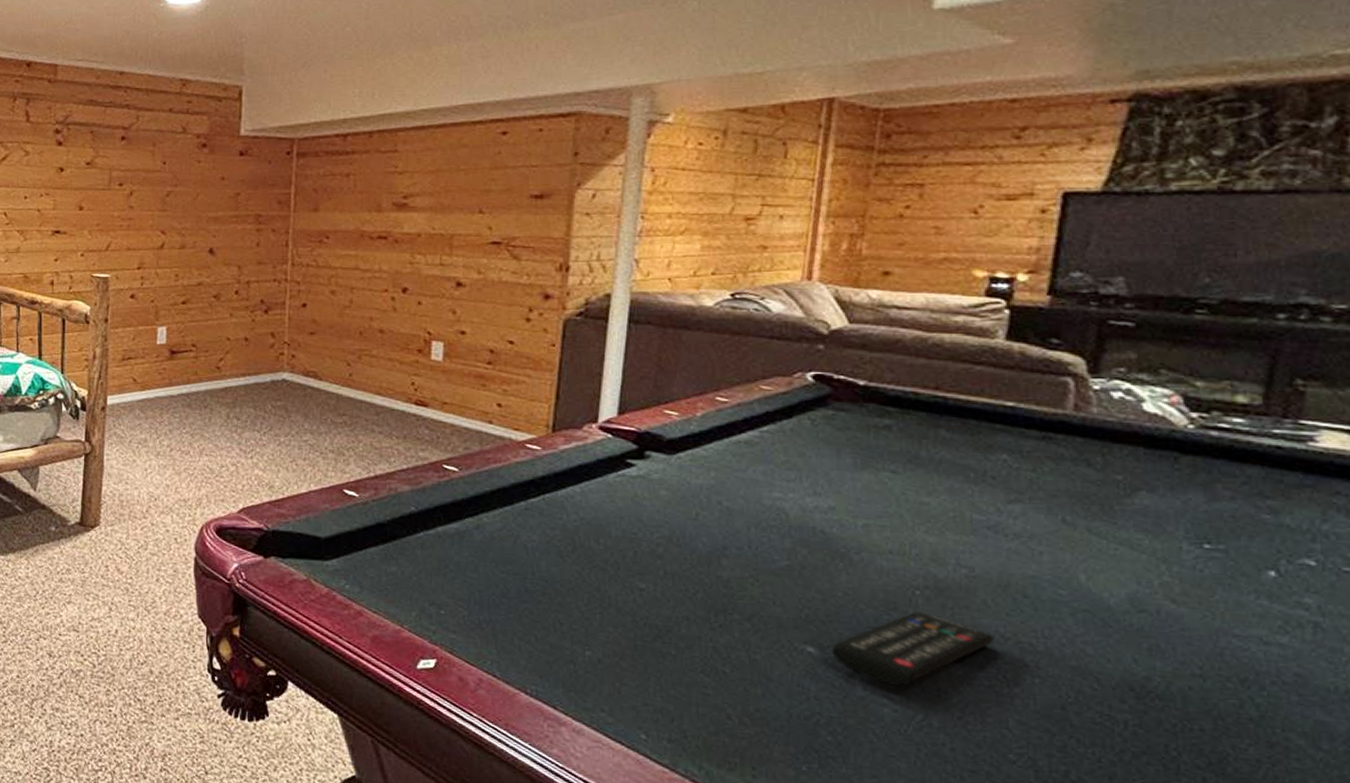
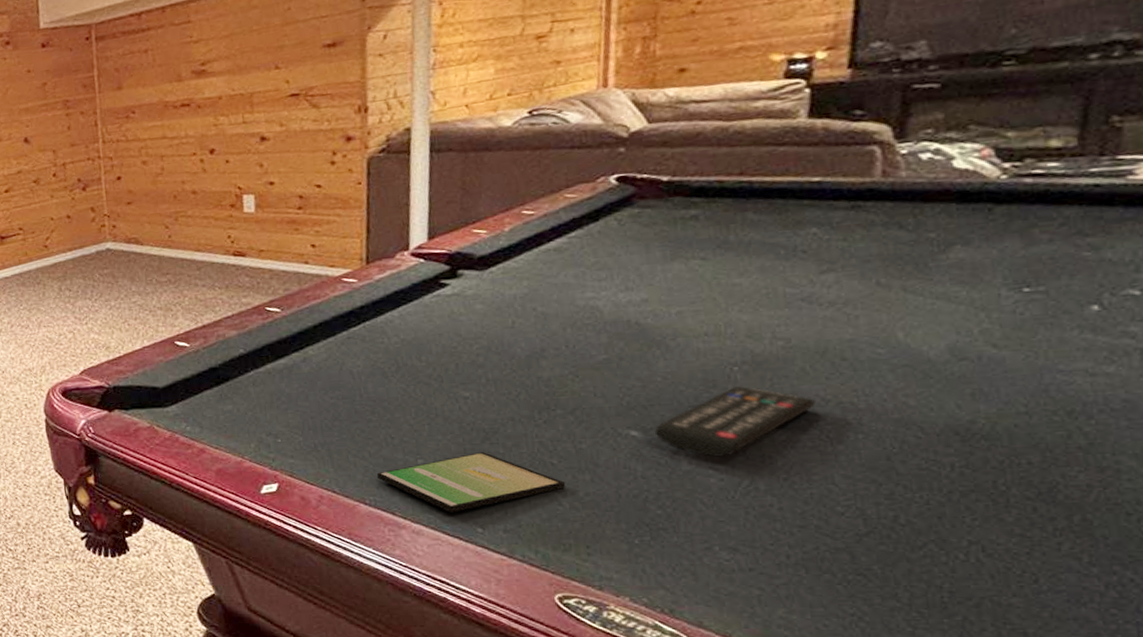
smartphone: none [541,650,737,714] -> present [376,452,566,513]

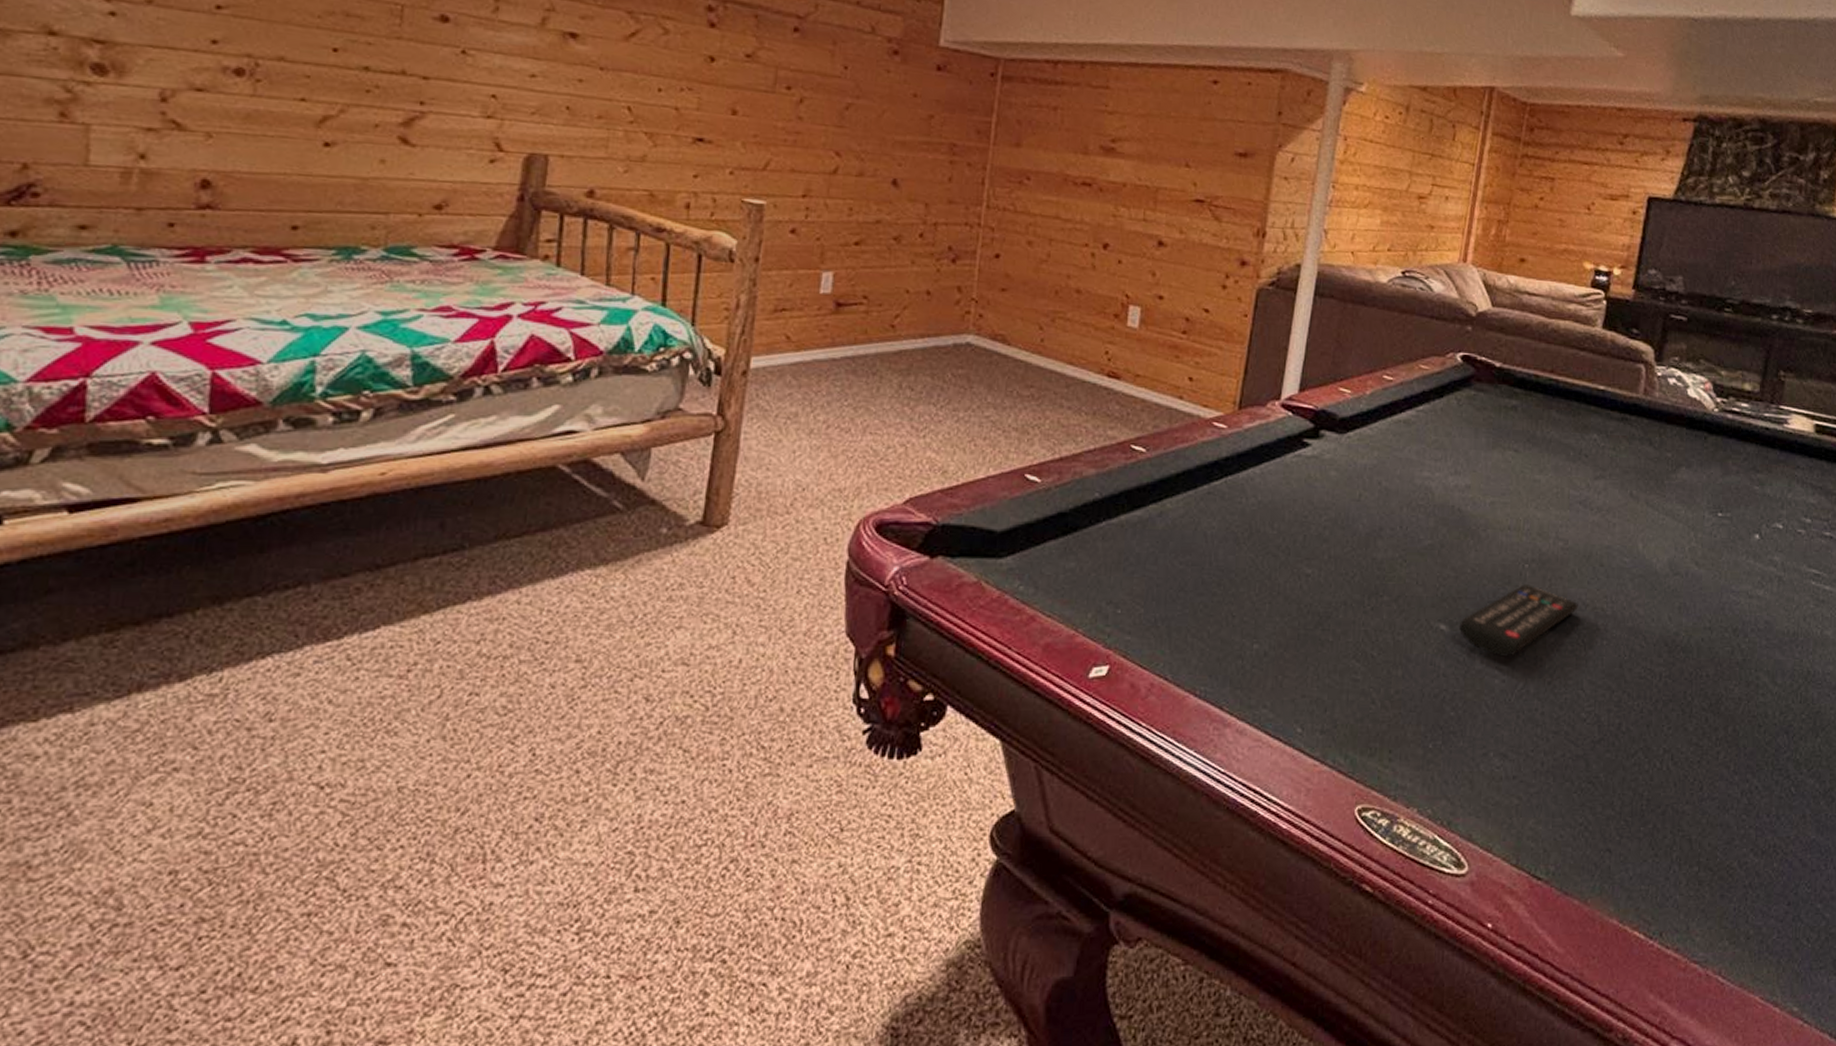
smartphone: present [376,452,566,513] -> none [1211,639,1381,709]

